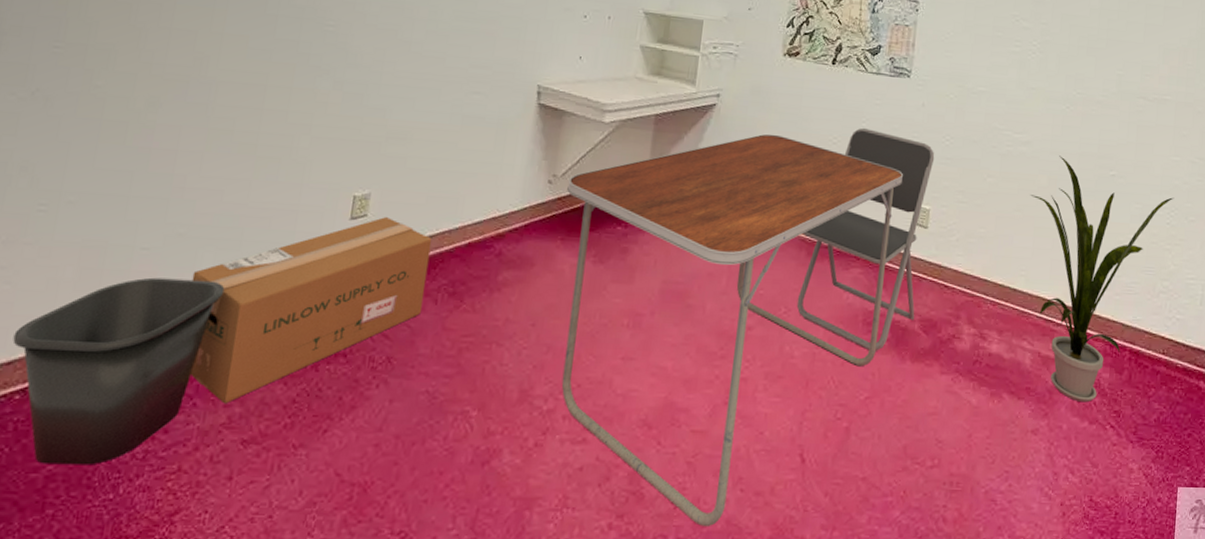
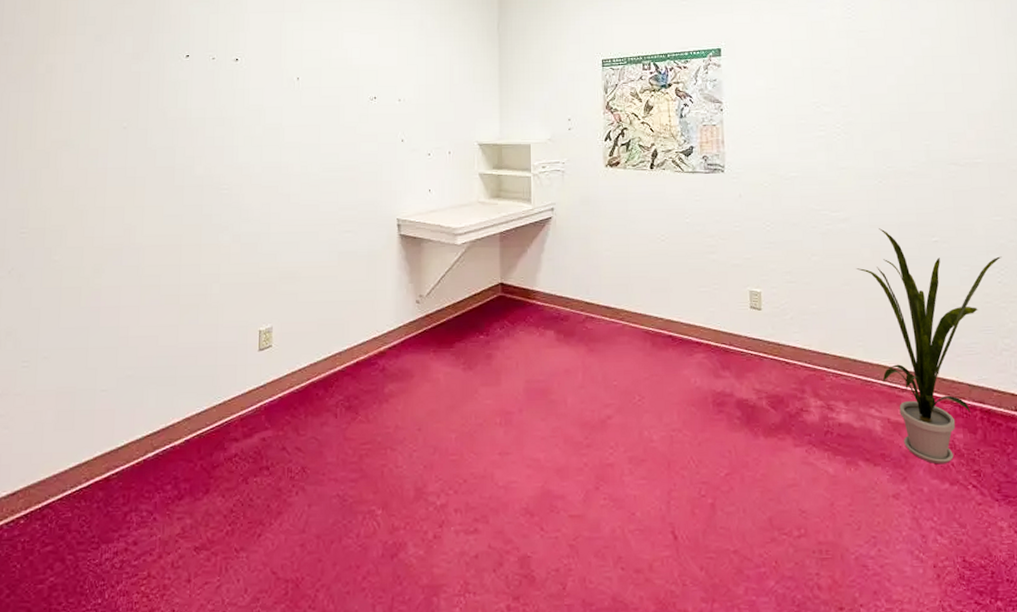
waste bin: present [12,277,225,465] -> none [14,413,168,577]
box: present [189,217,432,404] -> none [141,346,327,517]
folding table: present [561,134,904,527] -> none [433,238,732,605]
folding chair: present [796,127,935,351] -> none [645,223,762,430]

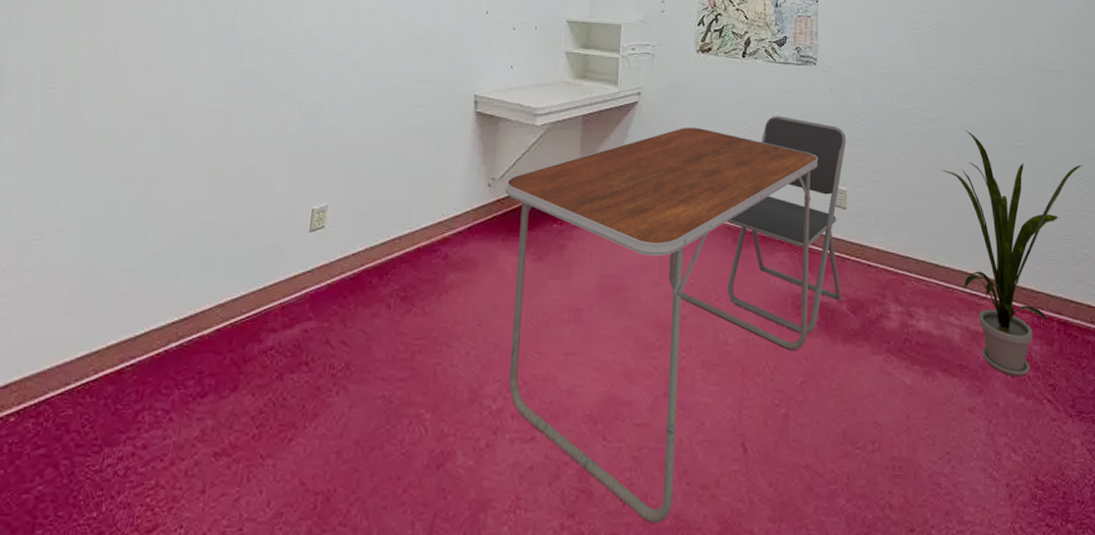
folding table: none [433,238,732,605] -> present [505,127,819,524]
folding chair: none [645,223,762,430] -> present [727,115,847,334]

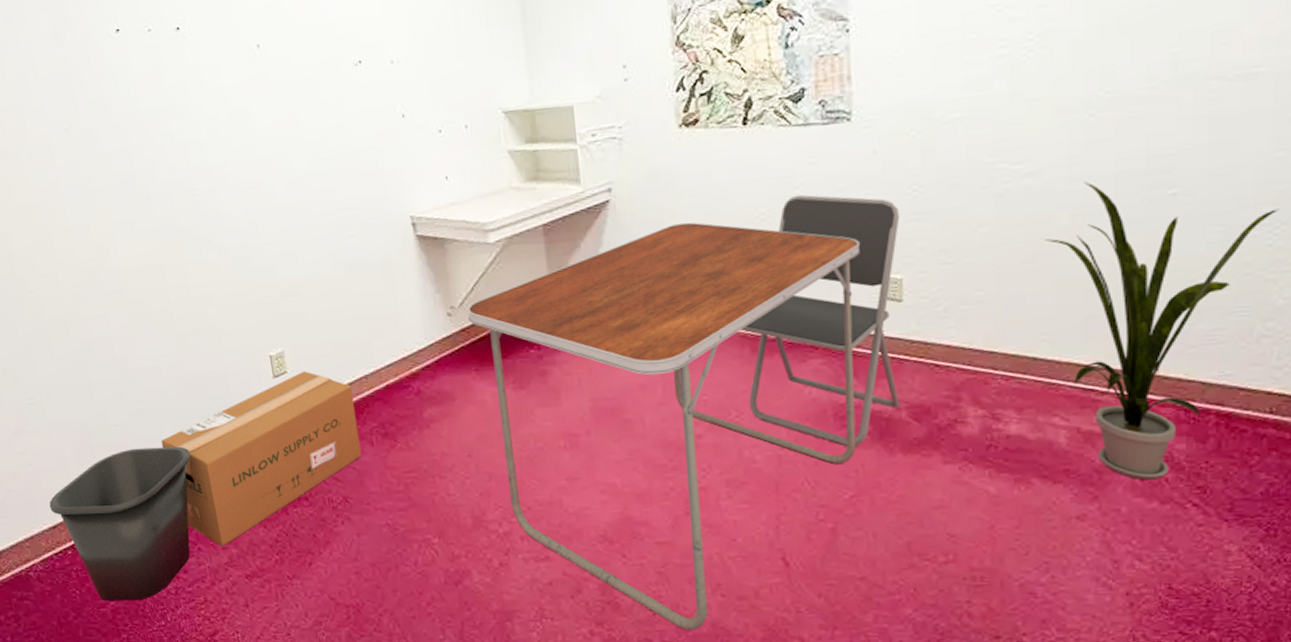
waste bin: none [9,297,198,485] -> present [49,446,191,601]
box: none [166,228,384,418] -> present [160,371,361,547]

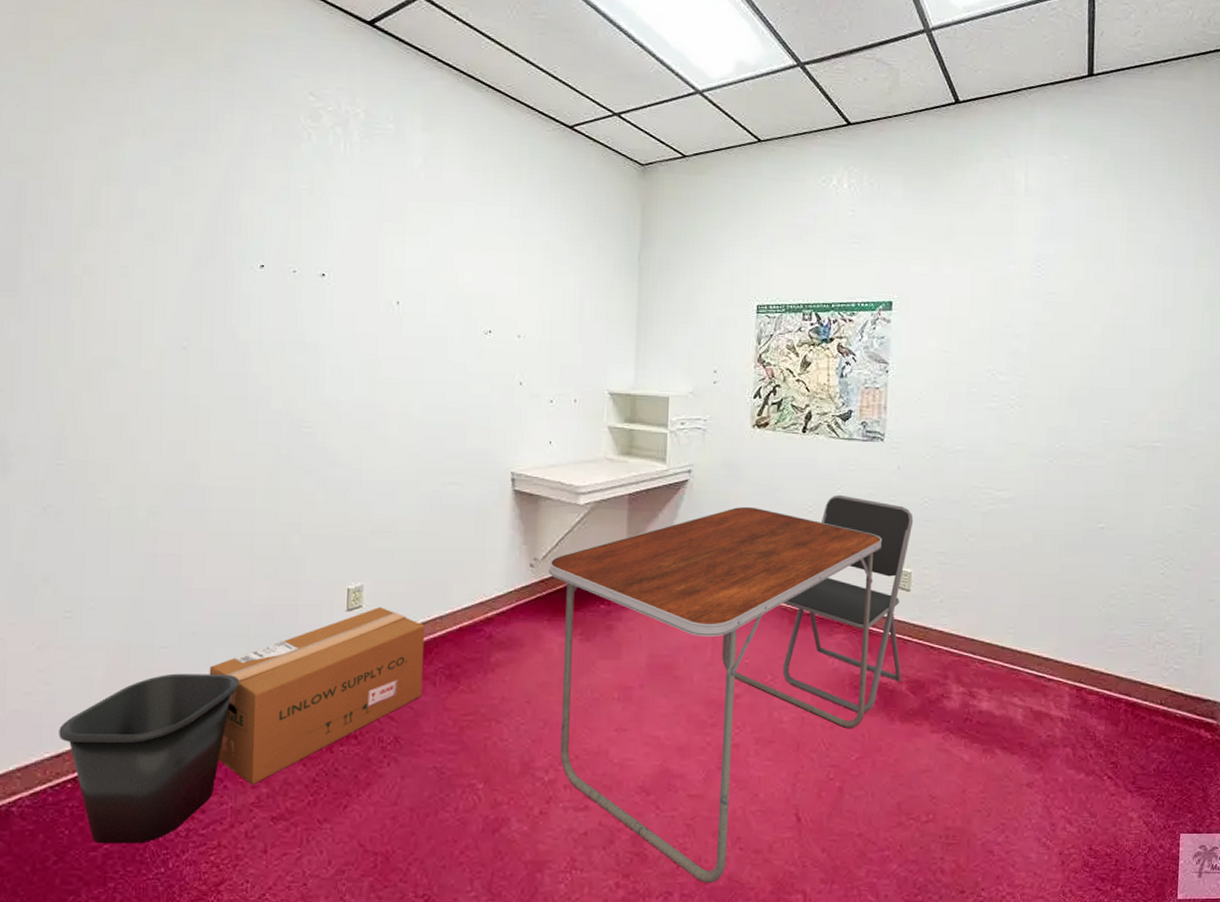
house plant: present [1045,182,1280,481] -> none [1015,511,1168,755]

